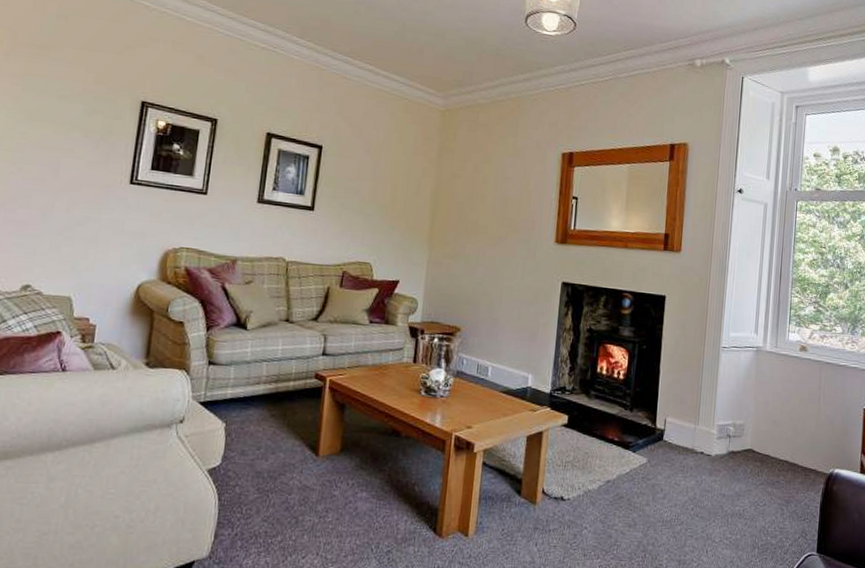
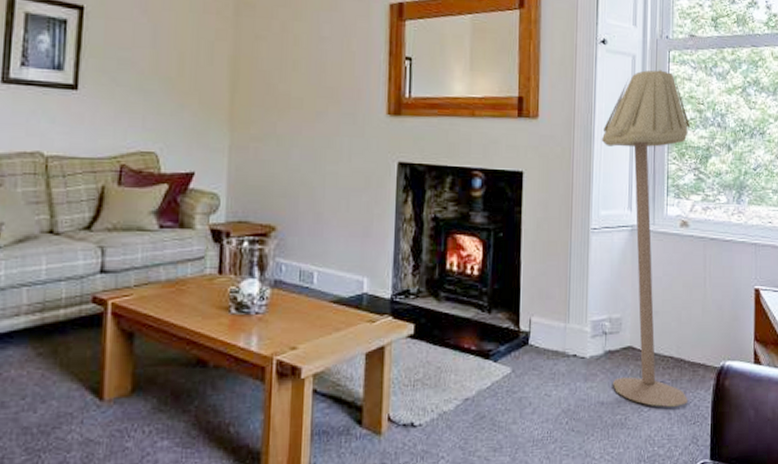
floor lamp: none [734,216,812,504] -> present [601,70,690,407]

